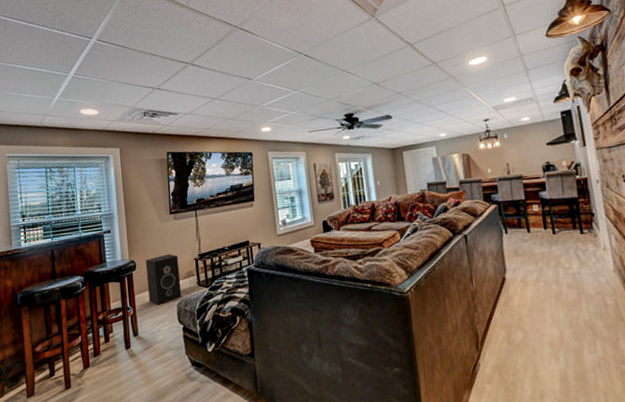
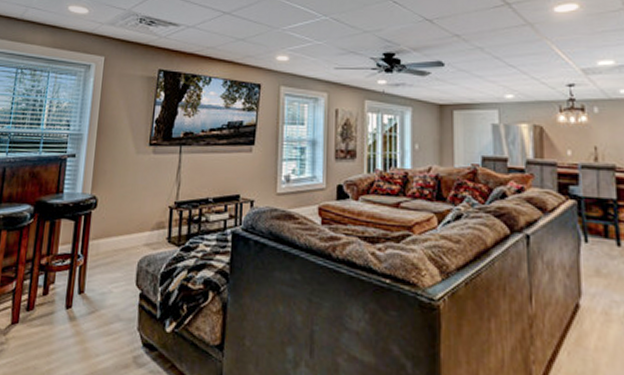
speaker: present [145,253,182,306] -> none [104,195,150,259]

